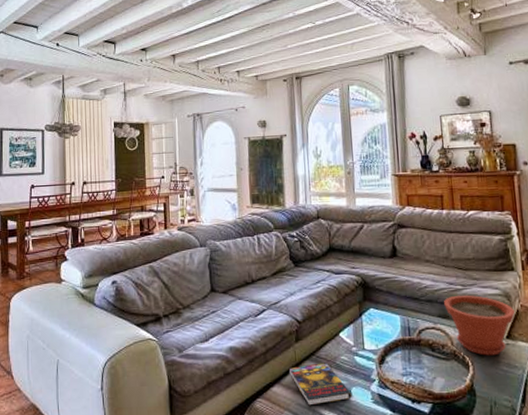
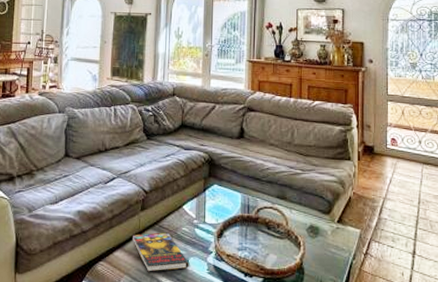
plant pot: present [444,295,515,356] -> none [283,178,347,238]

